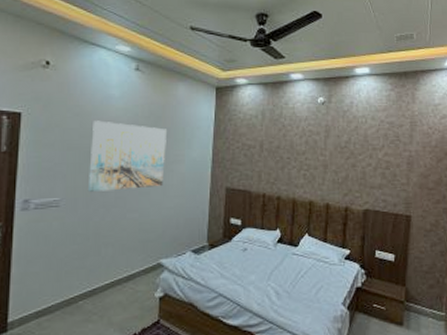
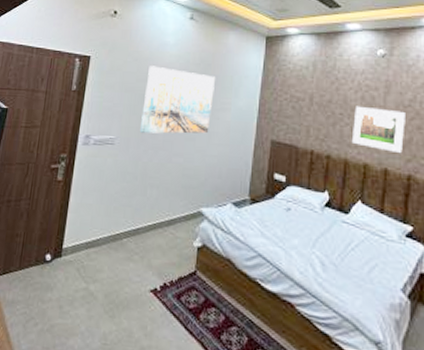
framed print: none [298,149,343,189] -> present [351,105,405,153]

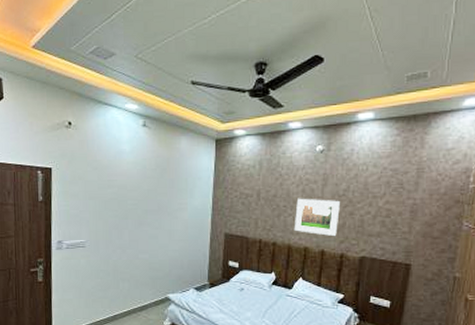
wall art: present [140,65,215,134] -> none [107,173,171,235]

